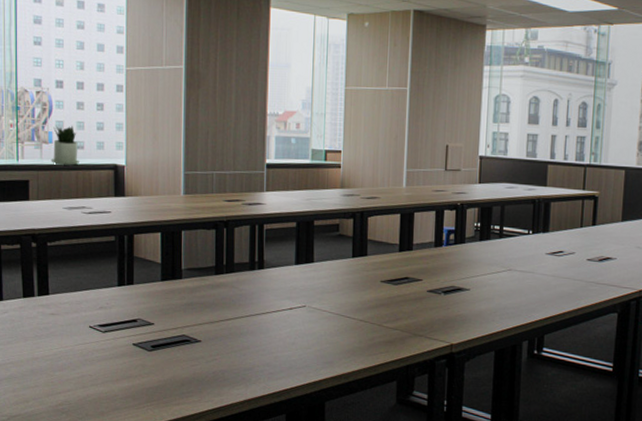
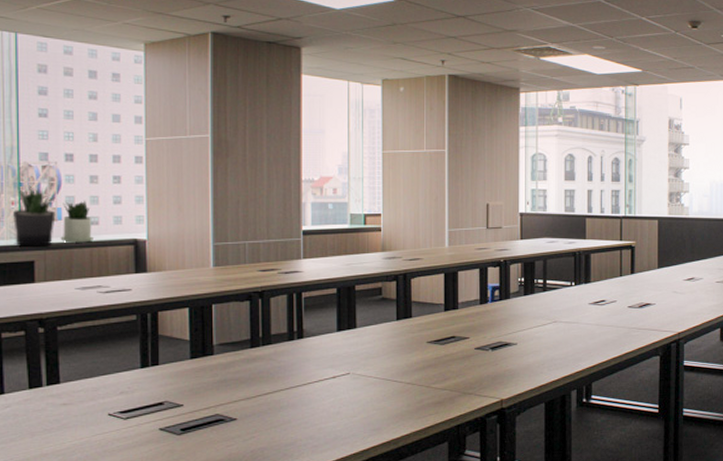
planter: none [12,109,47,168] -> present [13,185,56,248]

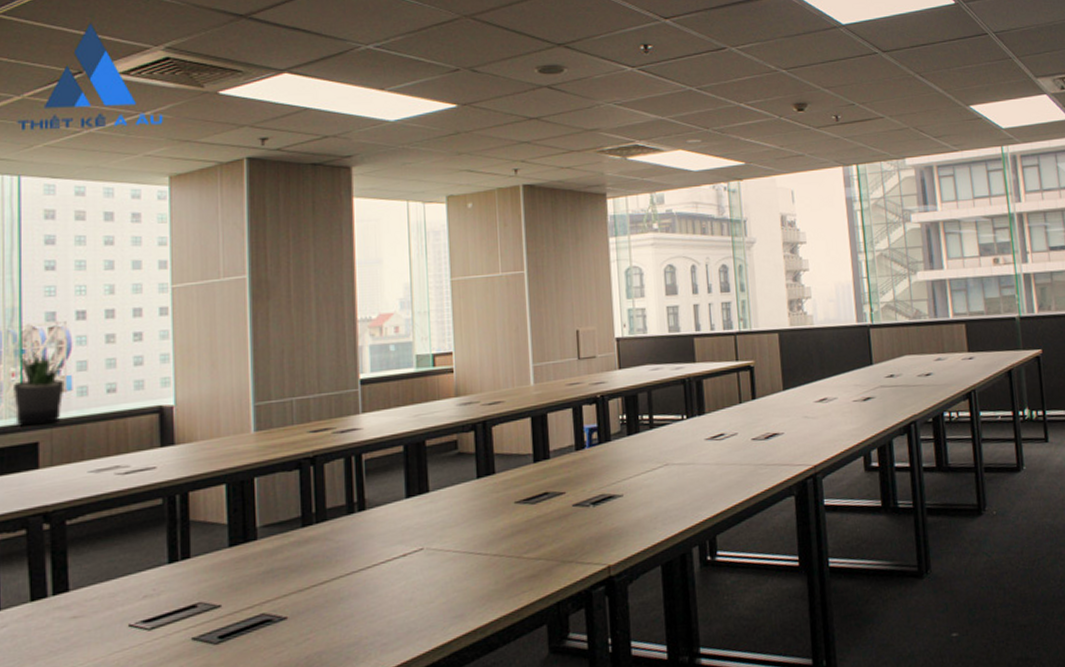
planter: present [60,200,94,243] -> none [70,364,110,417]

